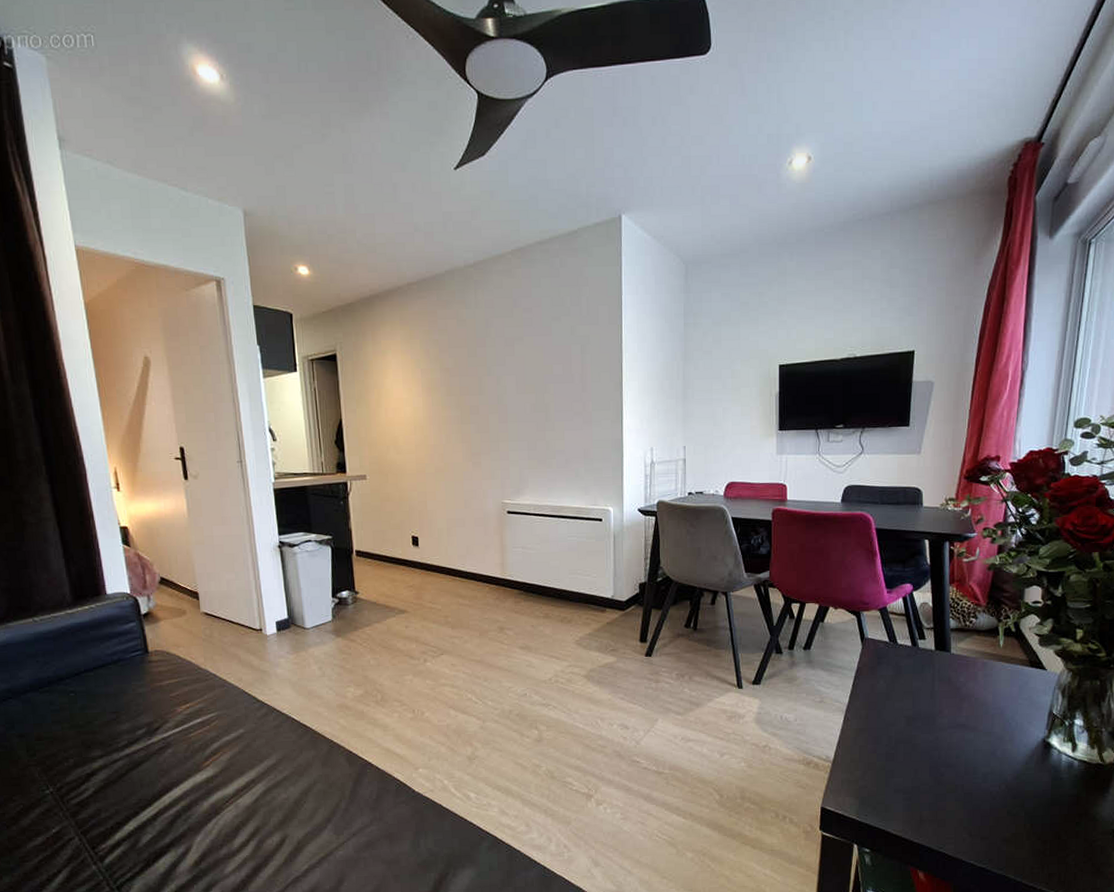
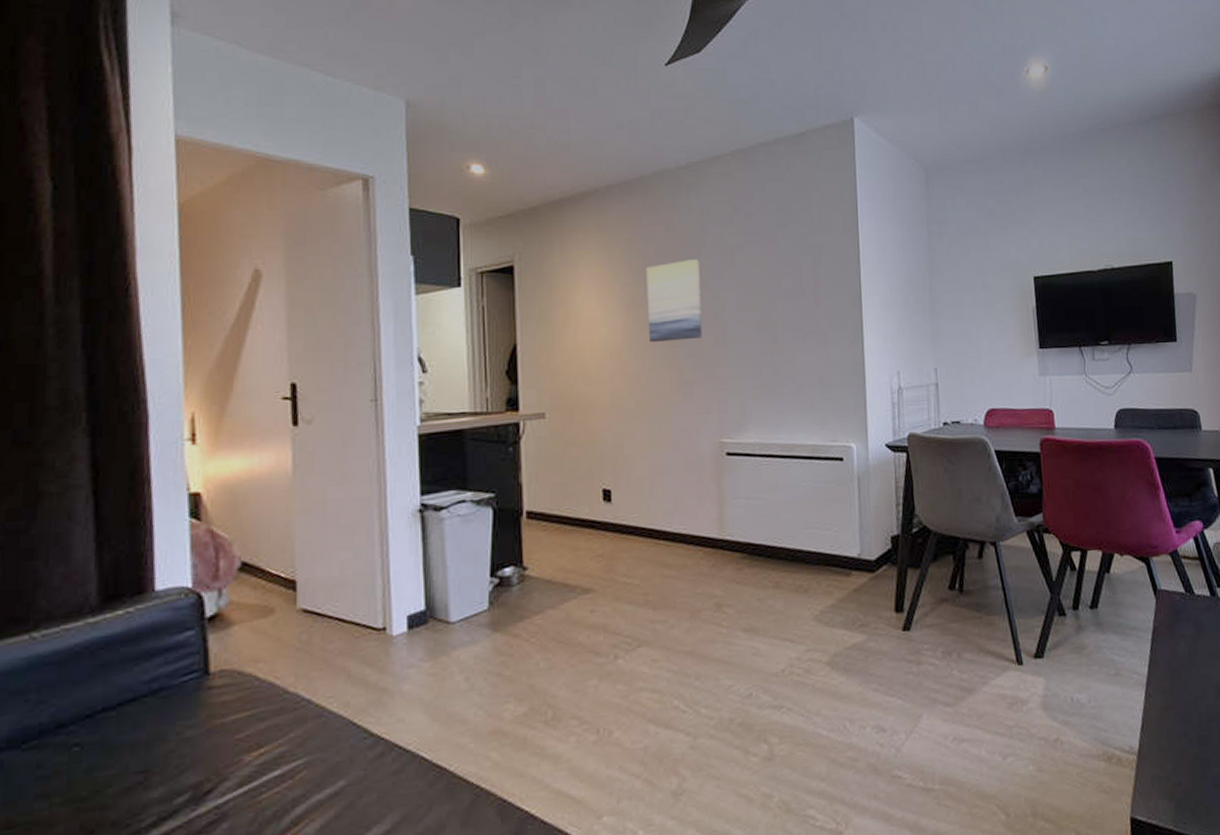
wall art: none [441,349,488,420] -> present [646,259,702,343]

